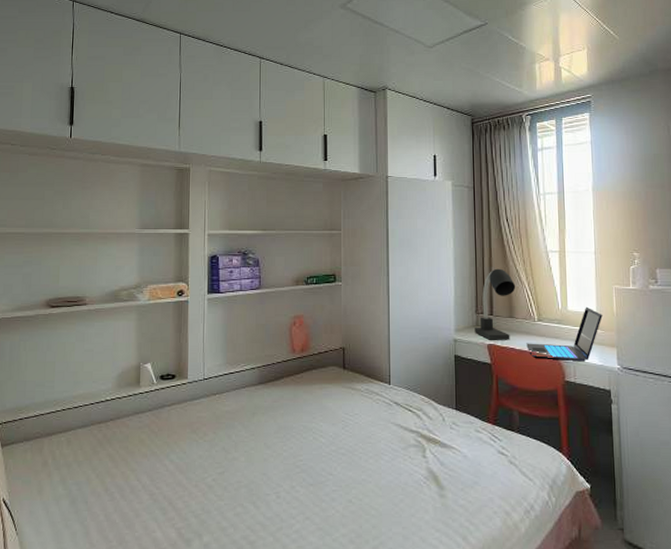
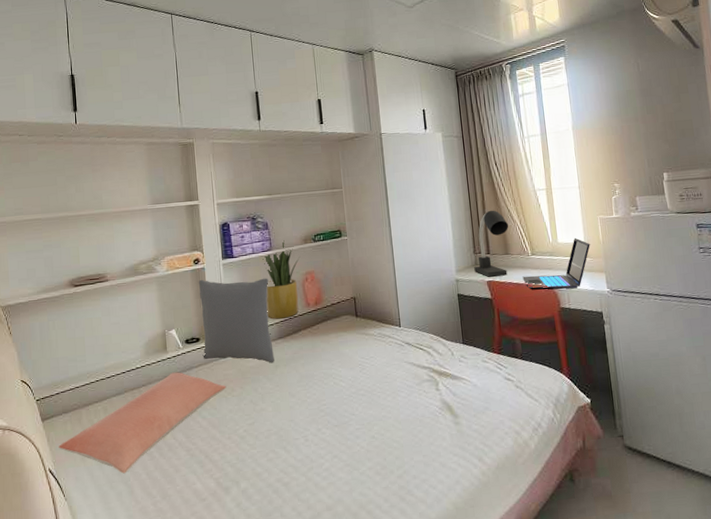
pillow: none [16,409,199,513] -> present [58,372,227,474]
pillow: none [177,312,254,410] -> present [198,278,275,363]
planter: none [249,279,290,363] -> present [262,240,301,319]

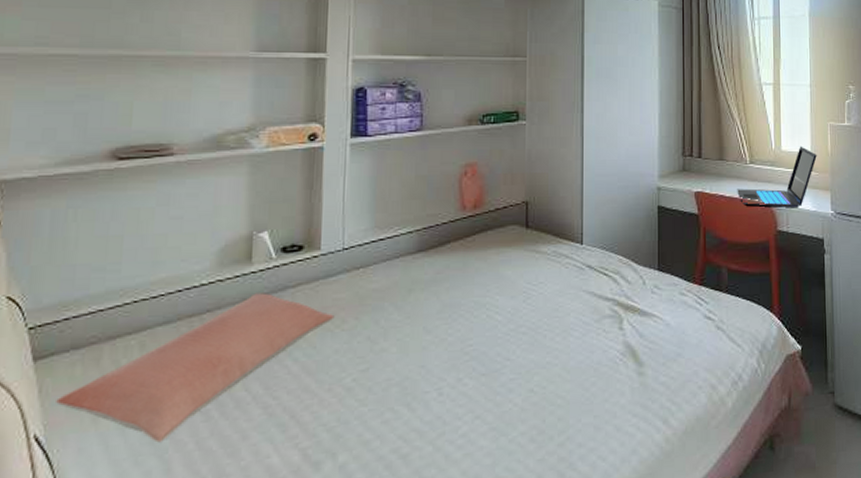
pillow: present [198,278,275,363] -> none [304,163,413,286]
planter: present [262,240,301,319] -> none [405,118,461,225]
desk lamp: present [474,210,509,277] -> none [681,103,727,187]

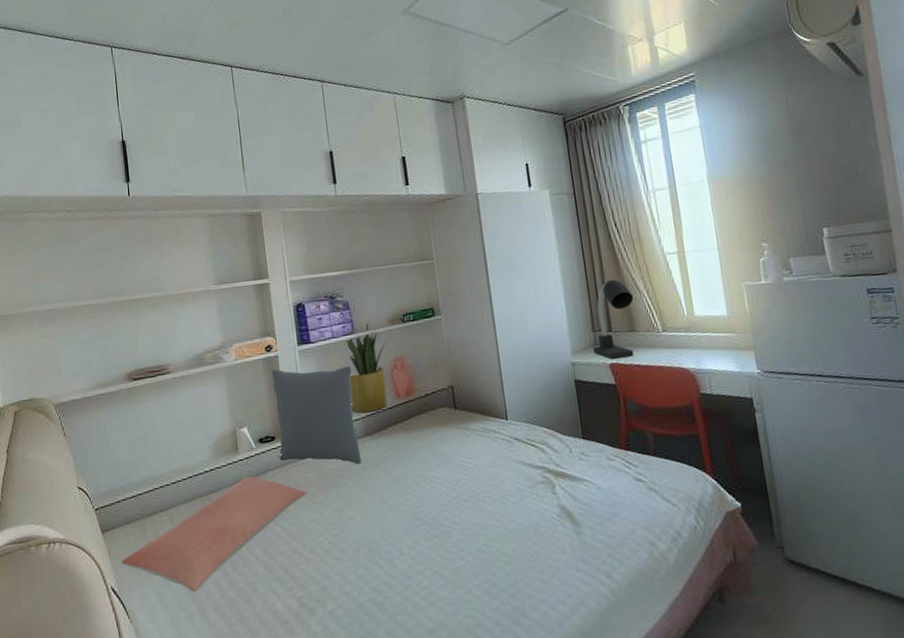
pillow: none [304,163,413,286] -> present [271,365,361,465]
planter: none [405,118,461,225] -> present [344,321,388,413]
desk lamp: none [681,103,727,187] -> present [593,279,634,359]
laptop: present [737,146,817,208] -> none [652,309,735,373]

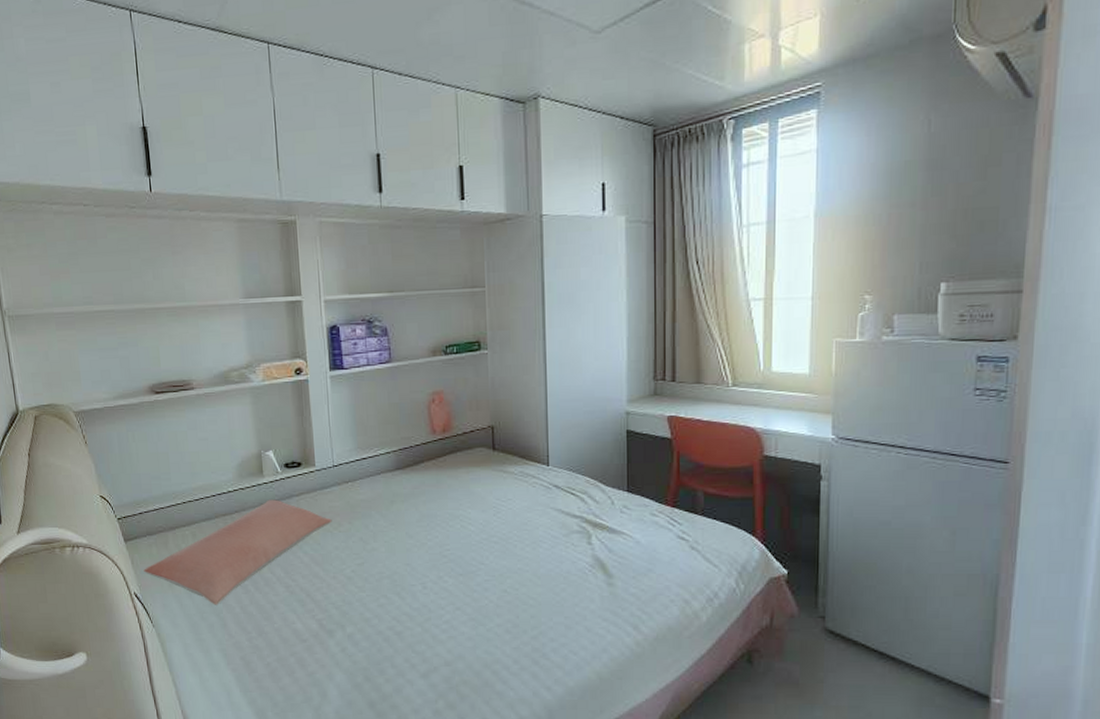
pillow: present [271,365,361,465] -> none [300,393,390,498]
planter: present [344,321,388,413] -> none [379,350,427,447]
desk lamp: present [593,279,634,359] -> none [652,324,706,411]

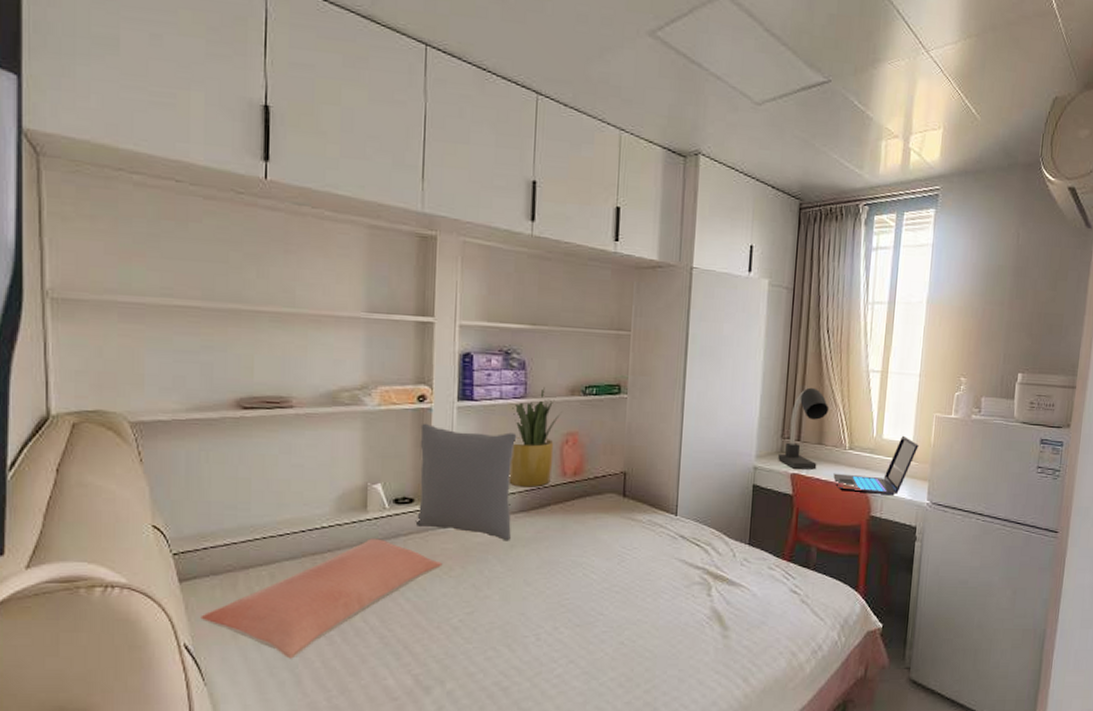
pillow: none [300,393,390,498] -> present [415,423,517,542]
planter: none [379,350,427,447] -> present [509,387,563,488]
desk lamp: none [652,324,706,411] -> present [778,387,829,470]
laptop: none [716,366,817,433] -> present [833,435,919,496]

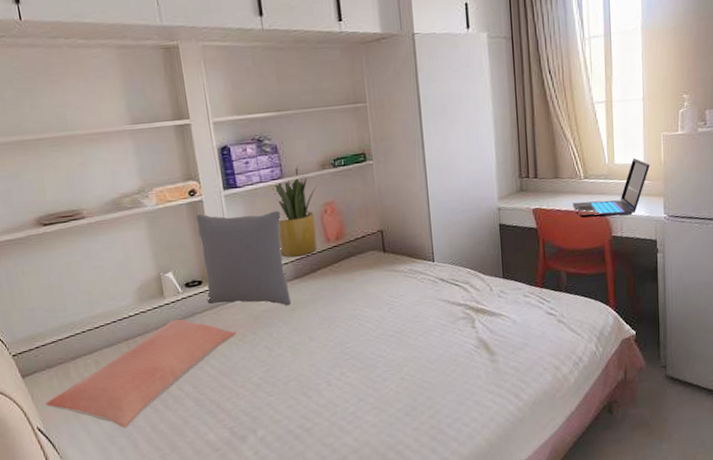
desk lamp: present [778,387,829,470] -> none [519,127,561,204]

